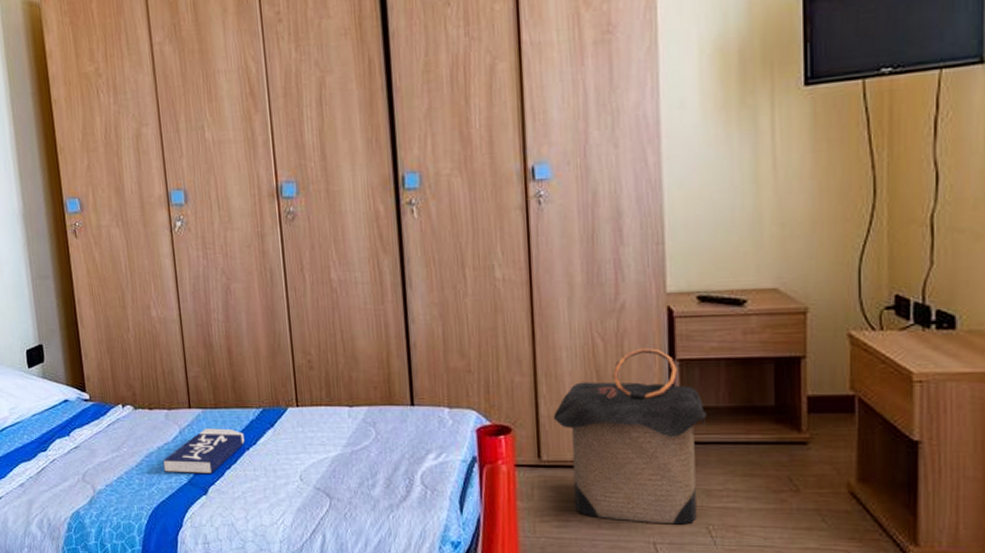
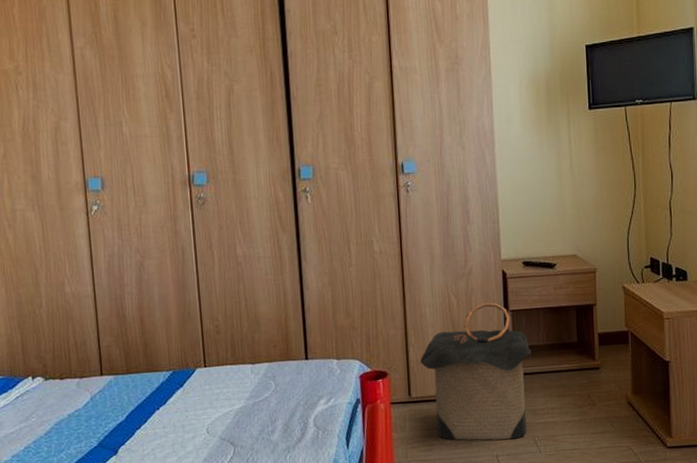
book: present [163,428,245,473] -> none [73,391,155,437]

